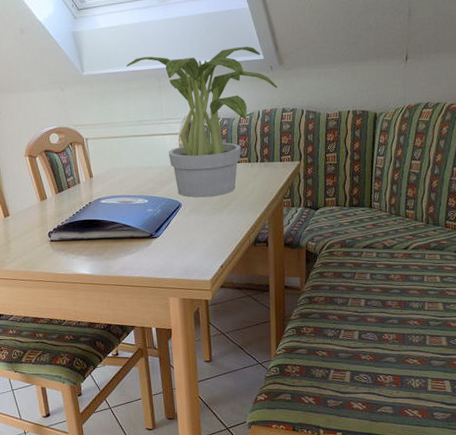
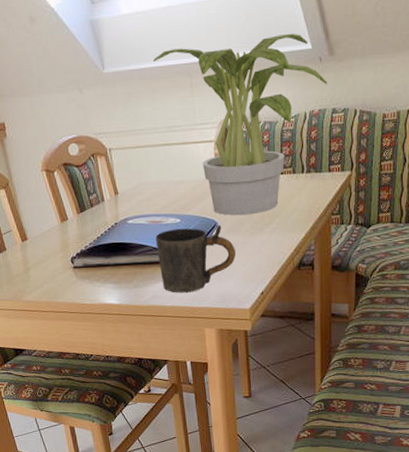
mug: none [125,206,197,265] -> present [155,225,235,293]

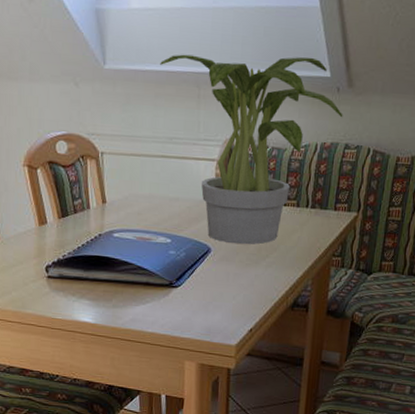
mug: present [155,225,235,293] -> none [141,249,227,321]

